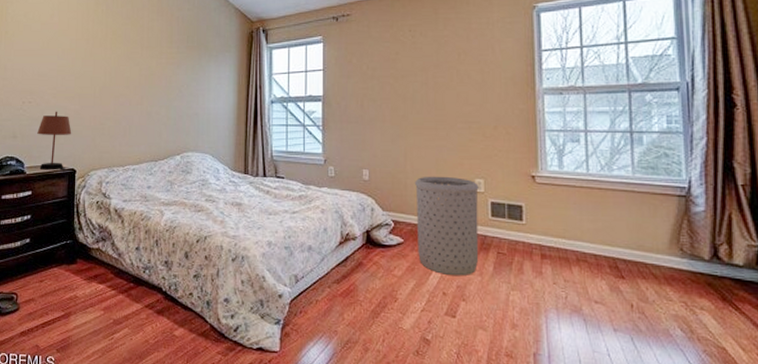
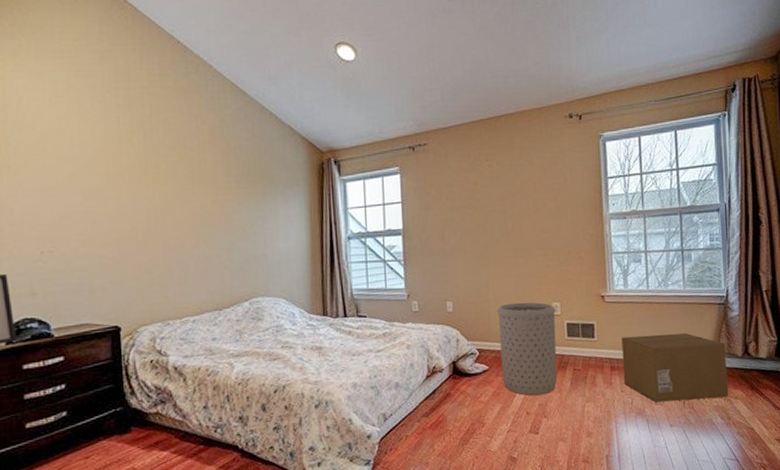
table lamp: present [37,111,72,171] -> none [64,260,112,331]
box: none [554,223,692,305] -> present [621,332,729,403]

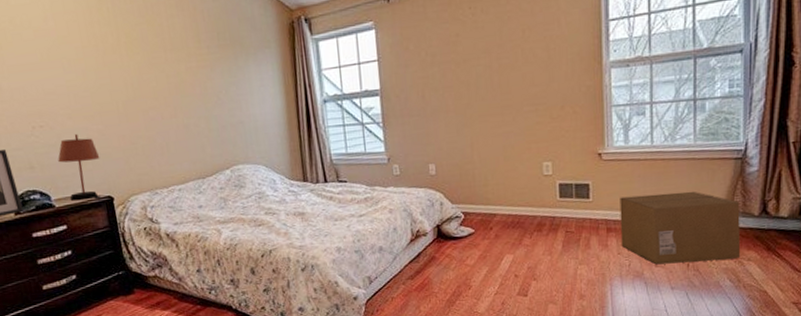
table lamp: none [64,260,112,331] -> present [58,133,101,202]
laundry basket: present [496,302,558,396] -> none [482,162,548,259]

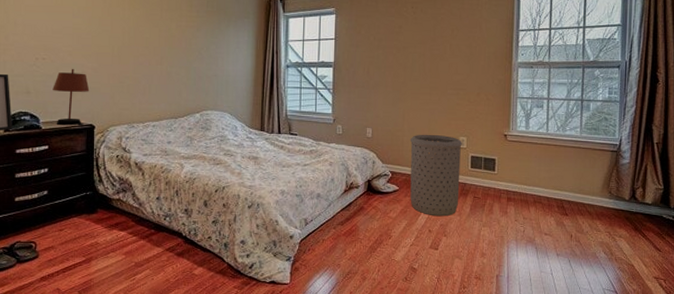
laundry basket: none [482,162,548,259] -> present [409,134,462,217]
box: present [620,191,741,265] -> none [518,173,614,234]

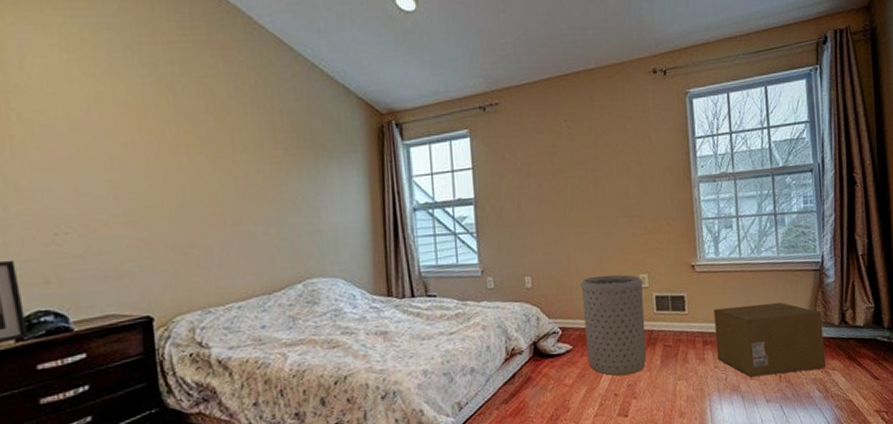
table lamp: present [53,68,90,126] -> none [84,242,141,324]
box: none [518,173,614,234] -> present [713,302,827,378]

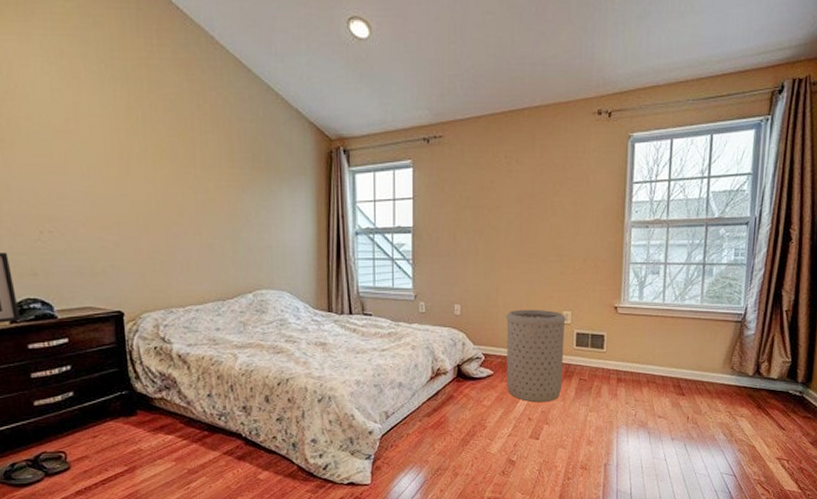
box: present [713,302,827,378] -> none [629,349,737,416]

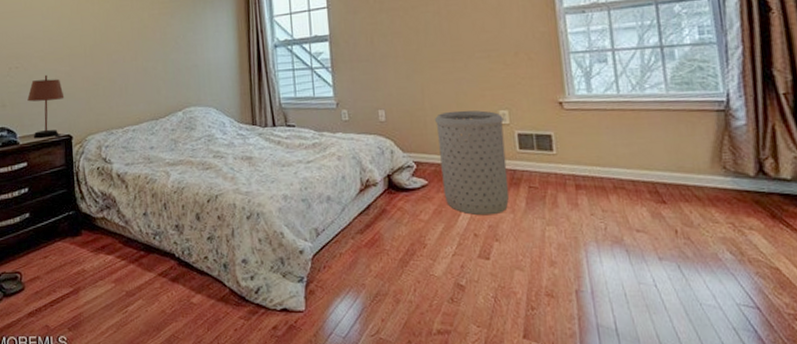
table lamp: none [65,242,113,314] -> present [27,74,65,139]

